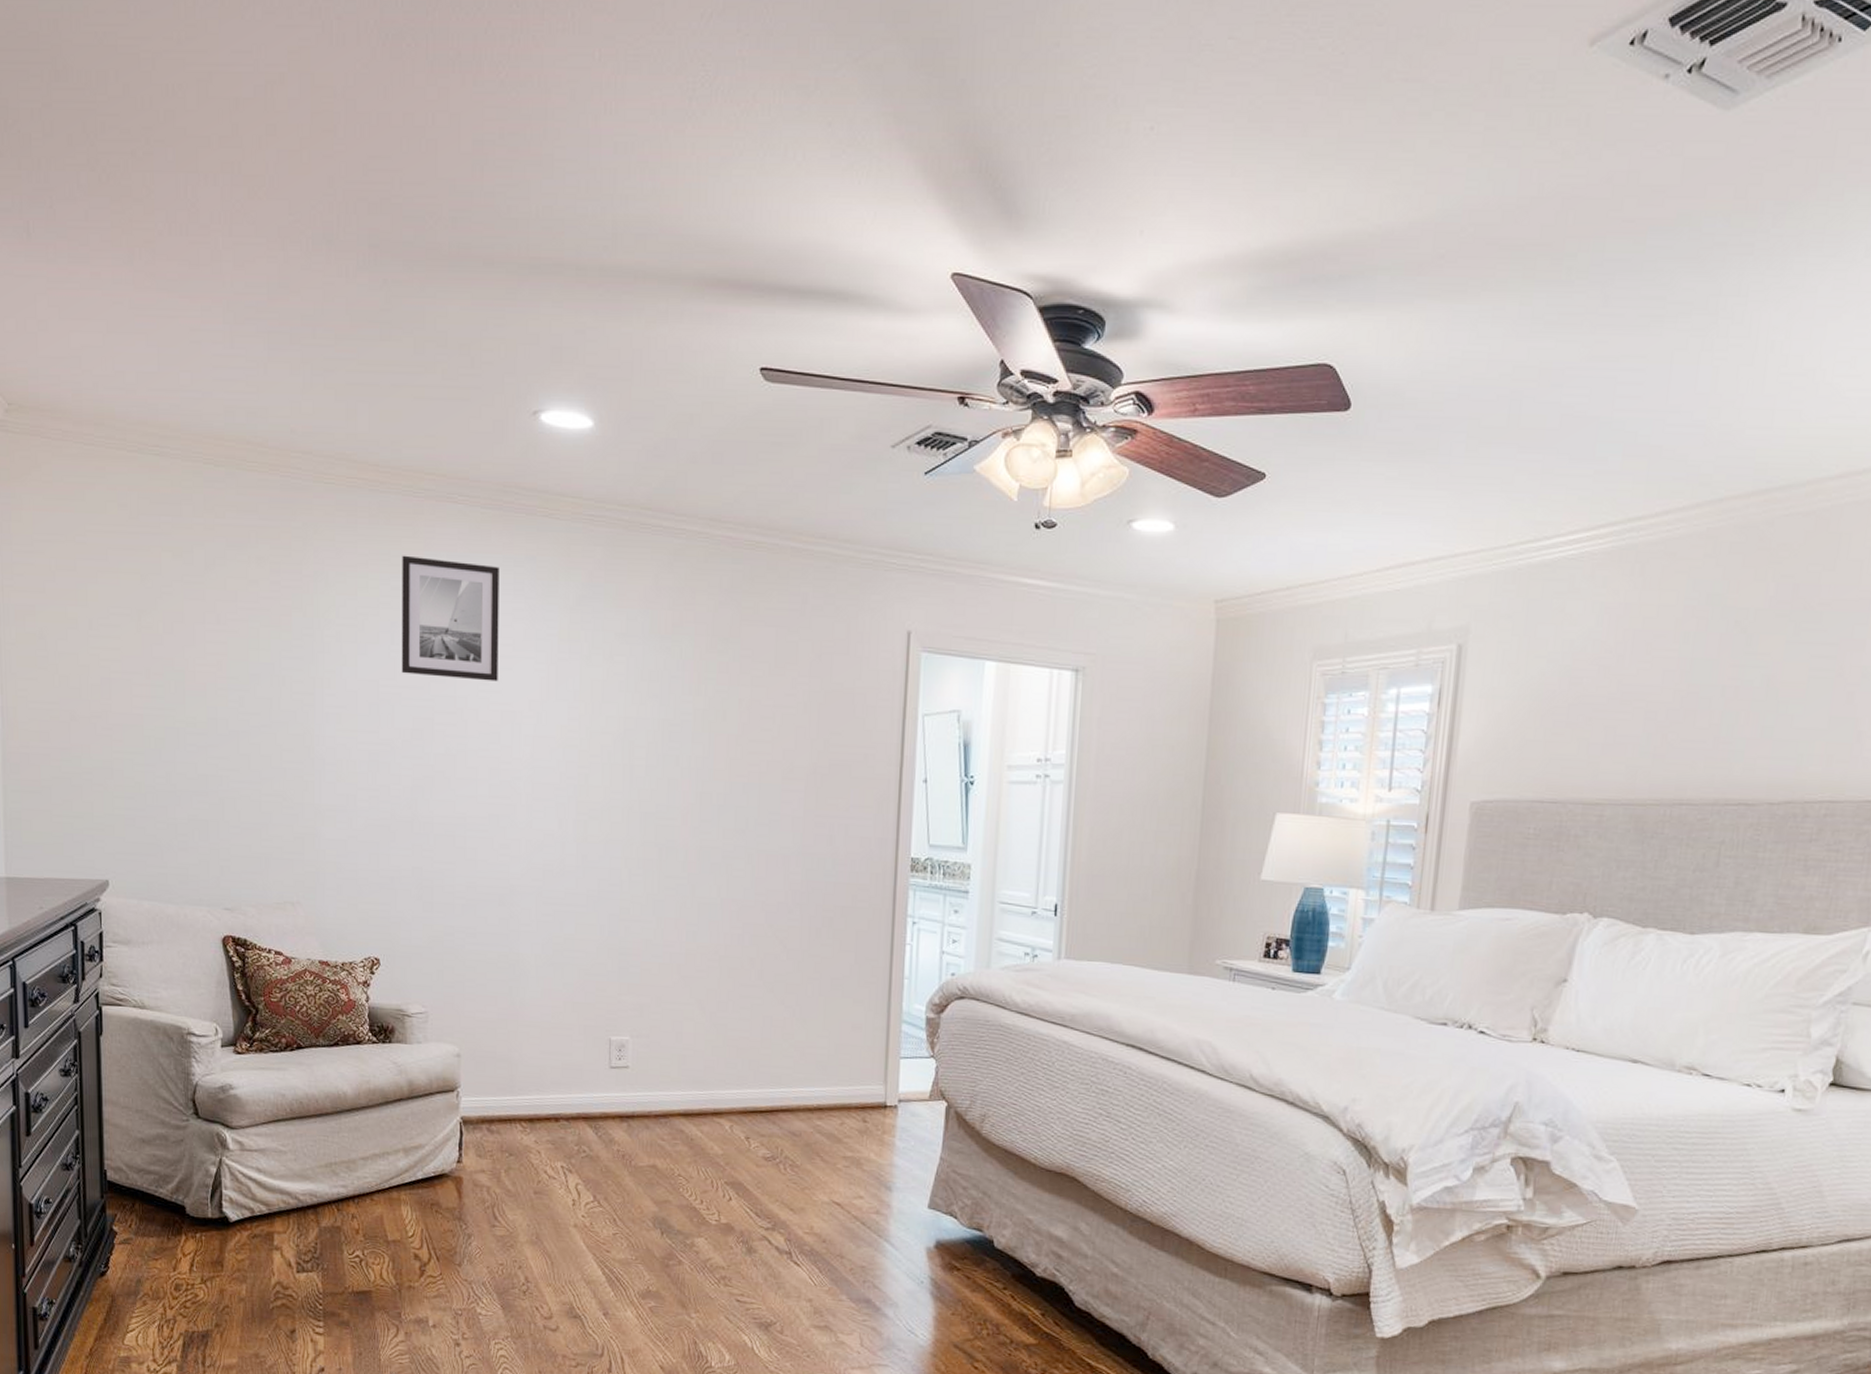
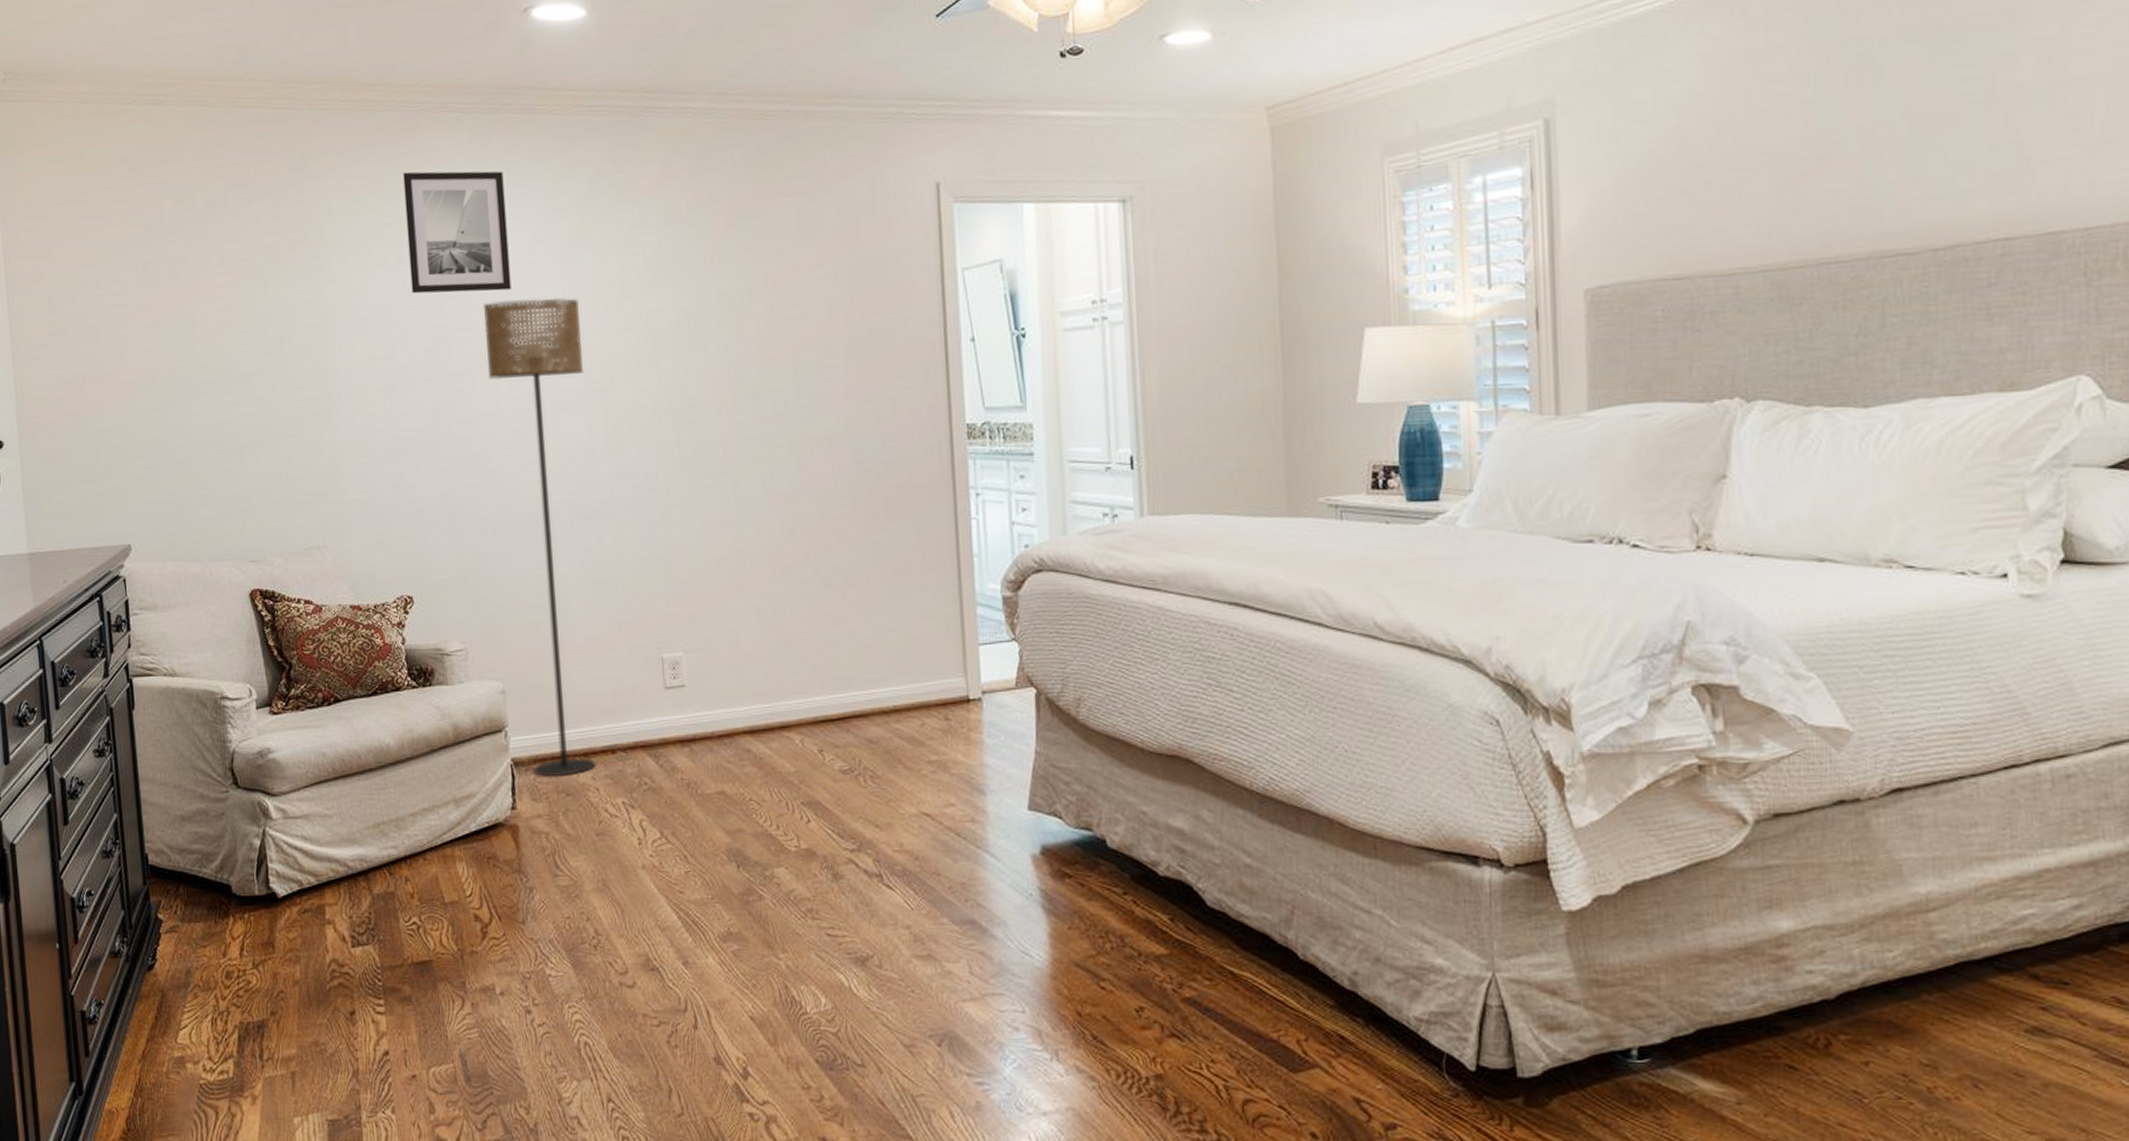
floor lamp: none [468,690,561,1138] -> present [484,297,595,778]

